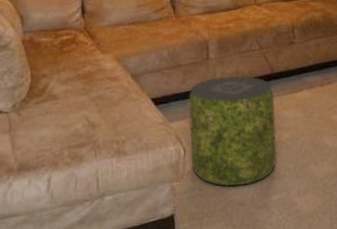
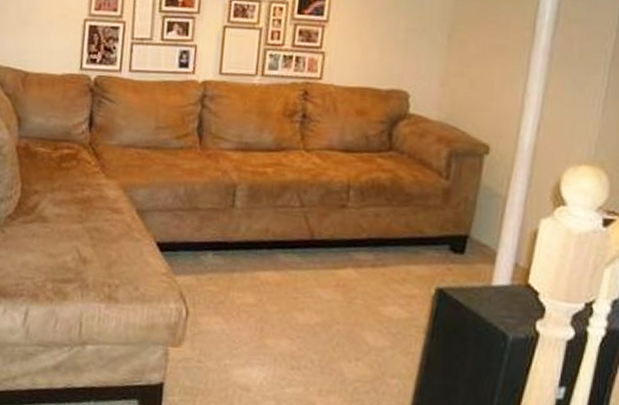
pouf: present [188,75,277,186] -> none [193,231,309,369]

